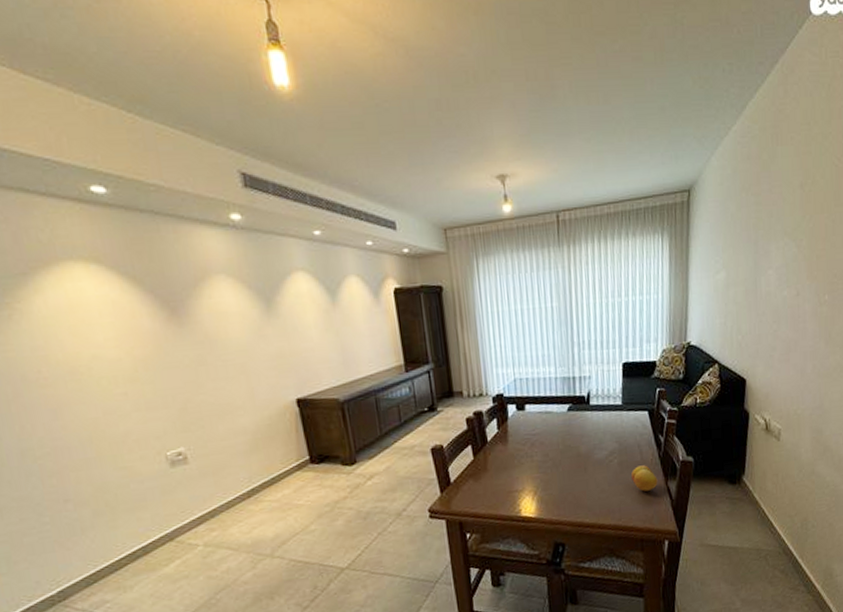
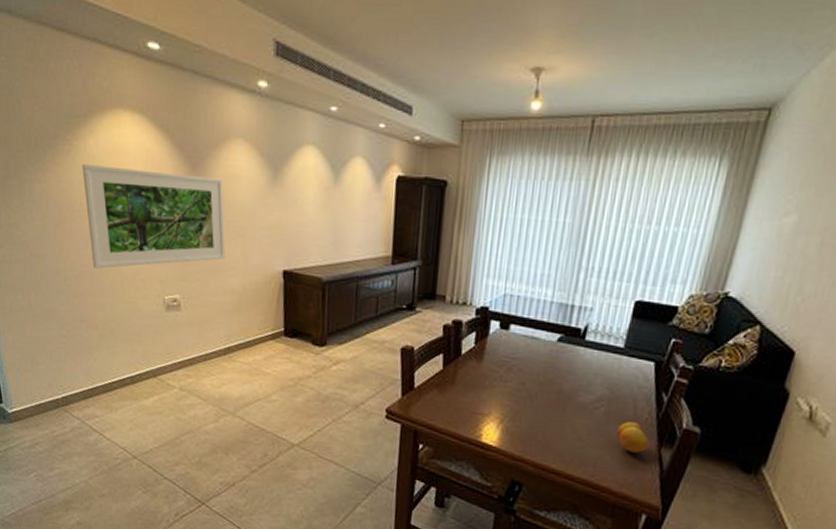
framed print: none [32,318,229,440] -> present [82,164,226,269]

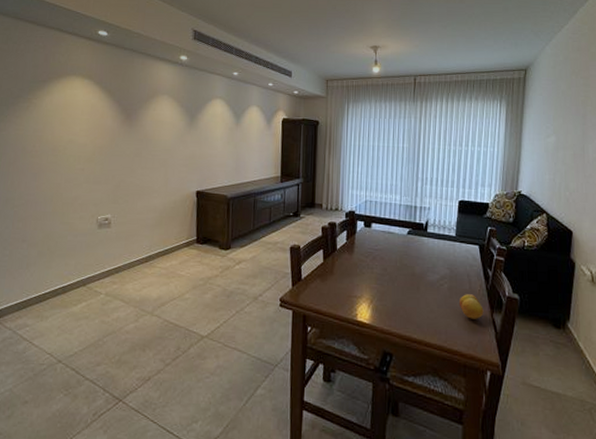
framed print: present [82,164,226,269] -> none [37,117,151,197]

